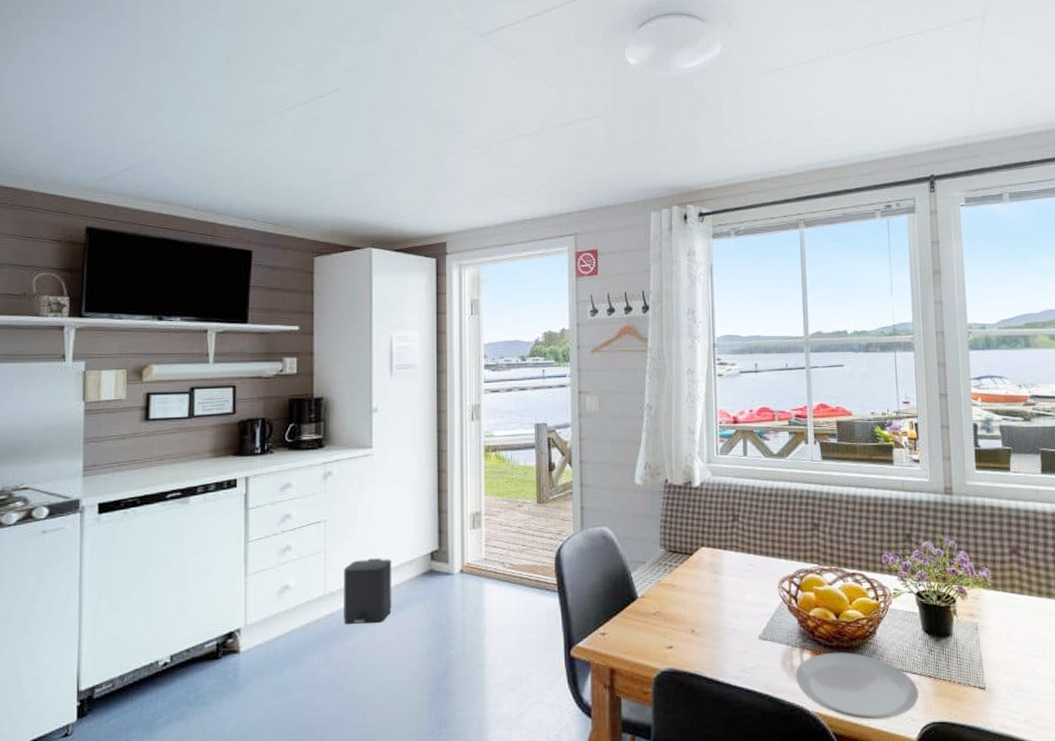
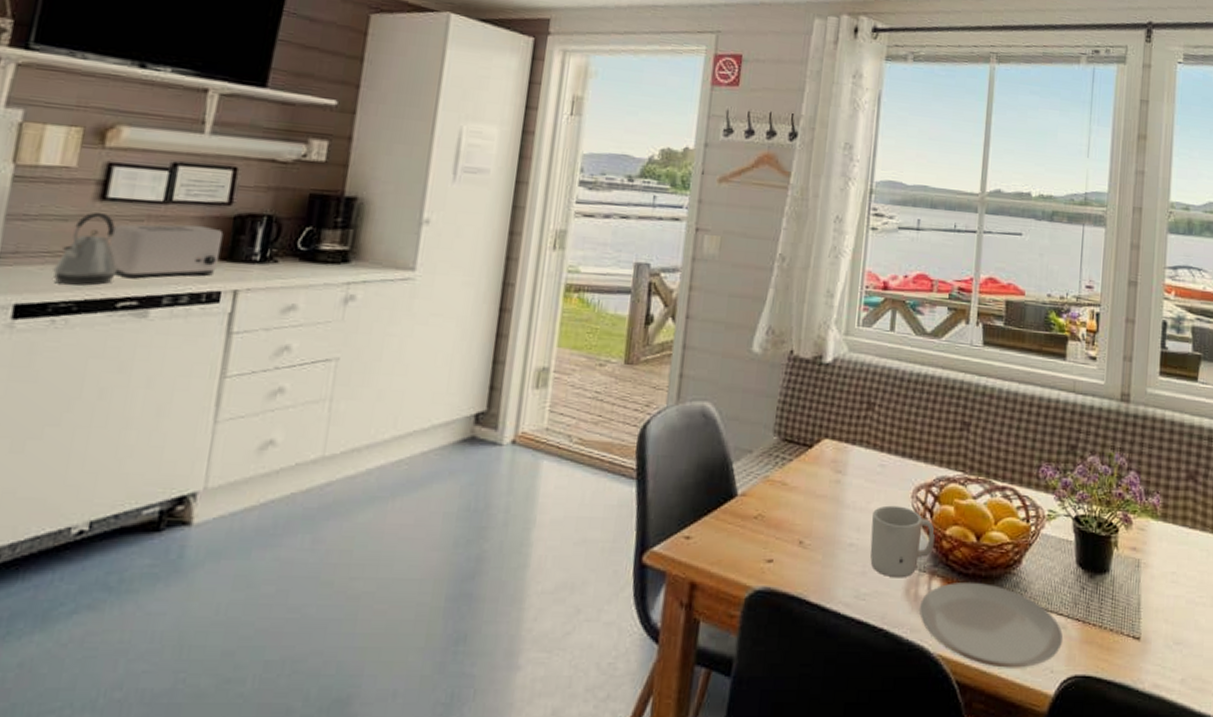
kettle: none [121,430,164,485] -> present [53,211,119,286]
toaster: none [156,431,233,476] -> present [109,224,224,279]
pedal bin: present [344,558,392,624] -> none [344,414,422,500]
mug: none [748,595,802,654] -> present [870,505,936,578]

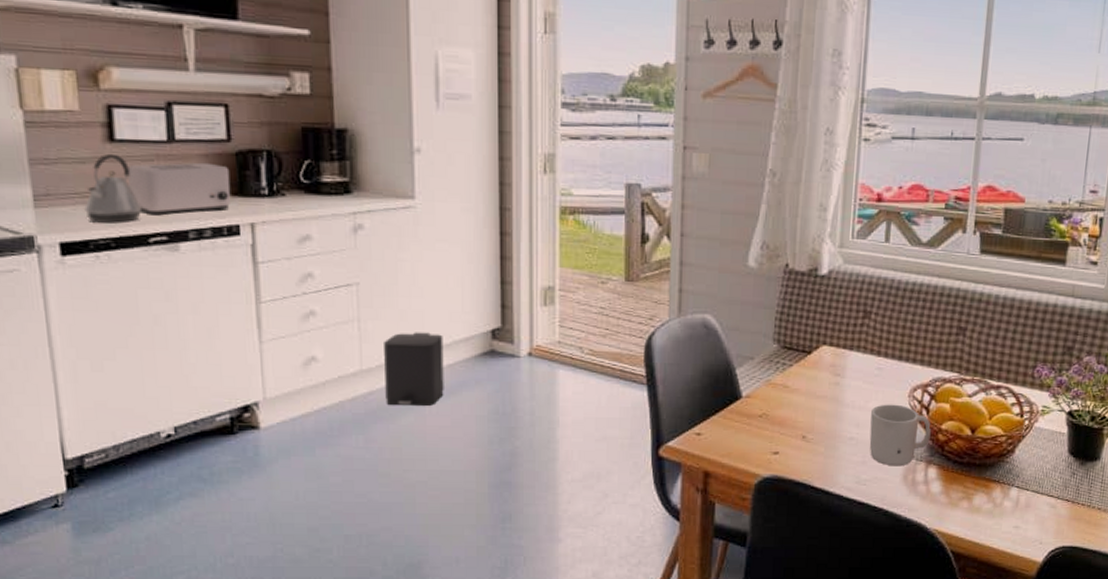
pedal bin: none [344,414,422,500] -> present [384,332,444,406]
plate: present [919,582,1064,668] -> none [917,470,1053,540]

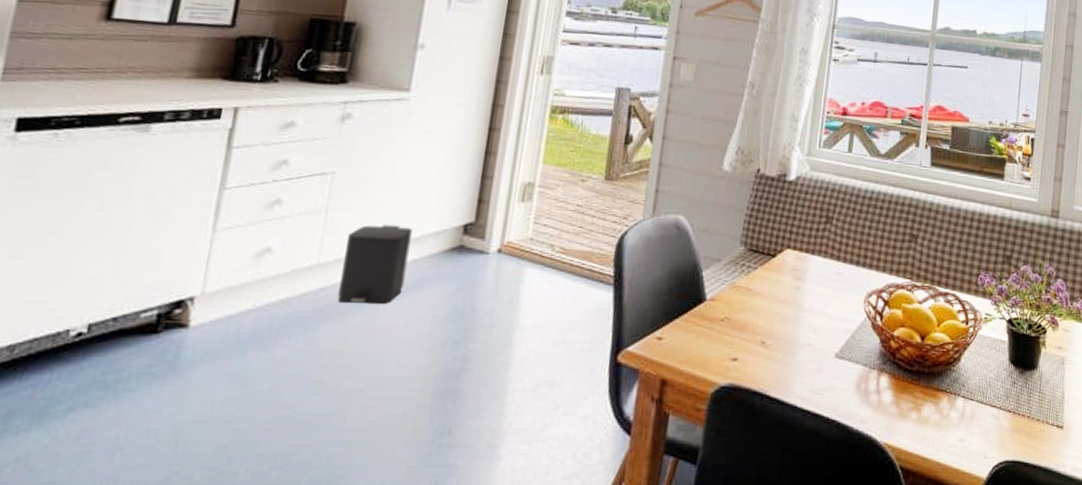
kettle: present [84,153,143,224] -> none [57,31,122,102]
toaster: present [127,162,231,216] -> none [113,43,226,96]
mug: present [869,404,932,467] -> none [825,309,885,375]

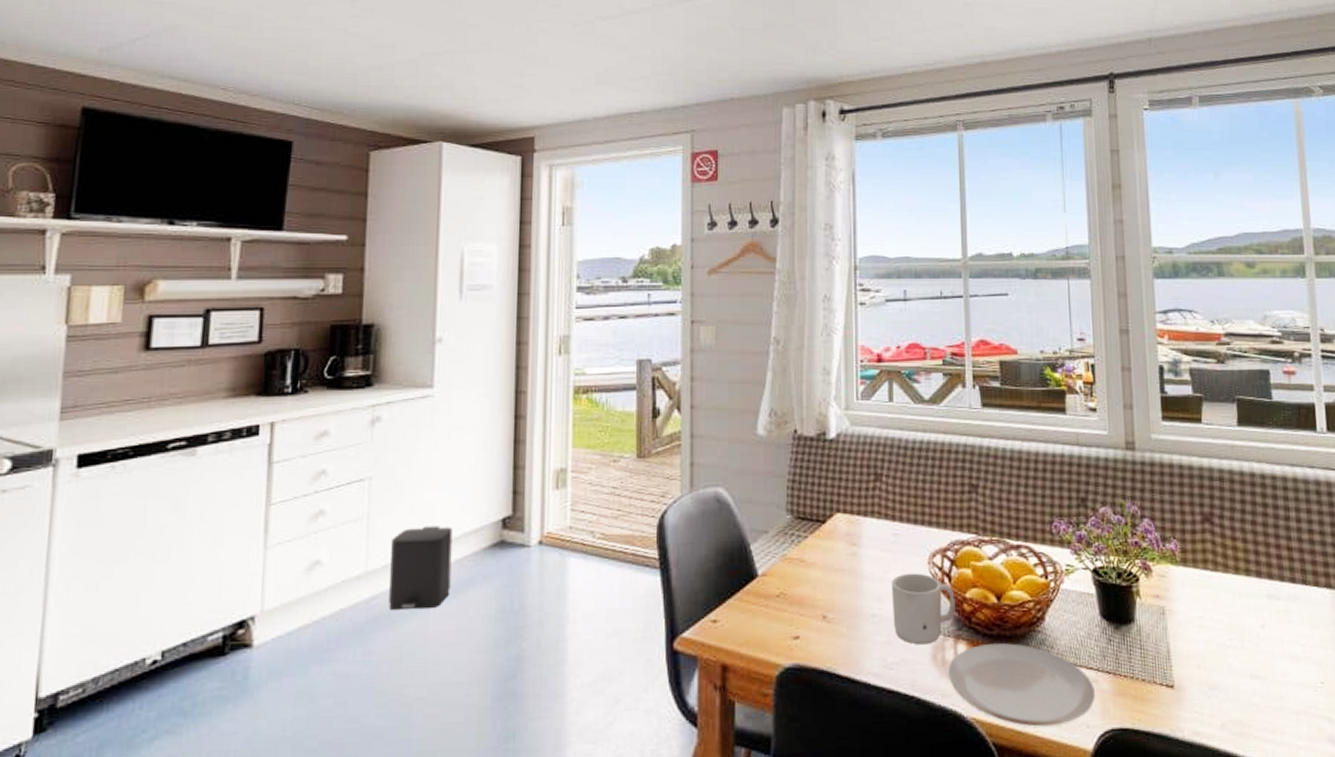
mug: none [825,309,885,375] -> present [892,573,957,645]
plate: none [869,378,996,455] -> present [948,643,1096,727]

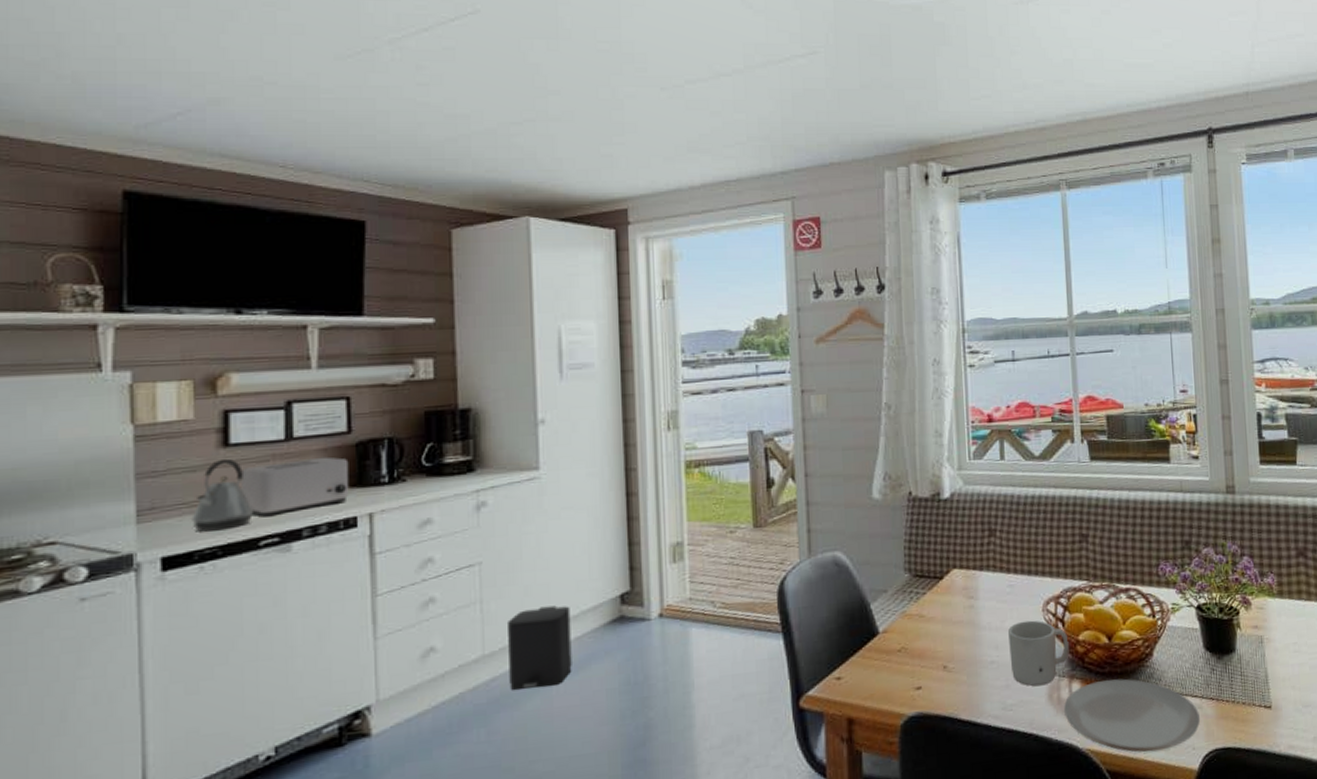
kettle: none [109,361,167,432] -> present [192,458,255,532]
toaster: none [156,364,257,421] -> present [241,456,350,517]

